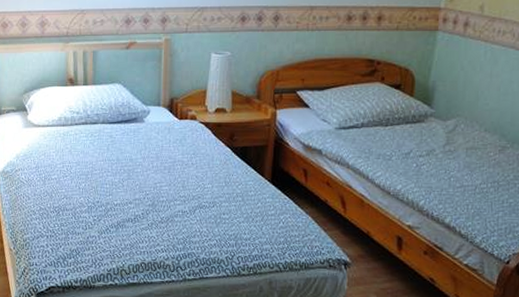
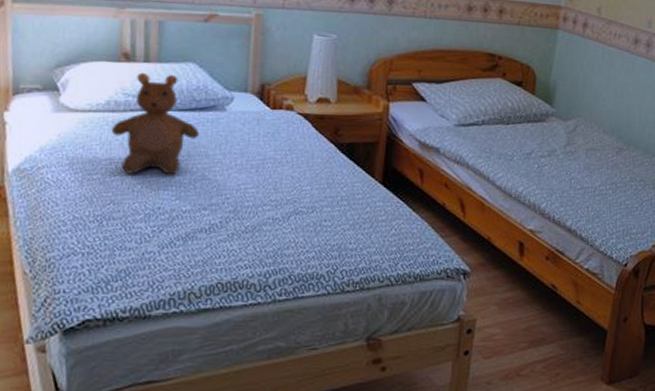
teddy bear: none [62,93,126,176] -> present [110,72,200,175]

